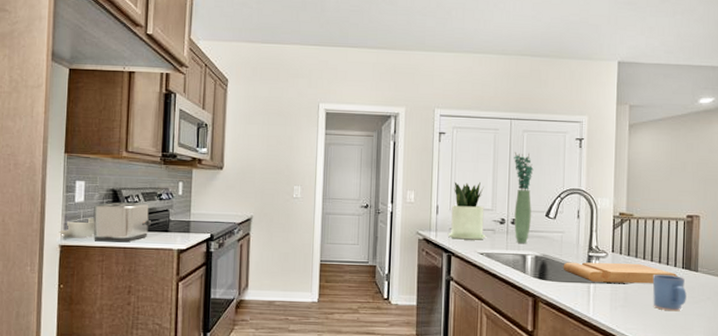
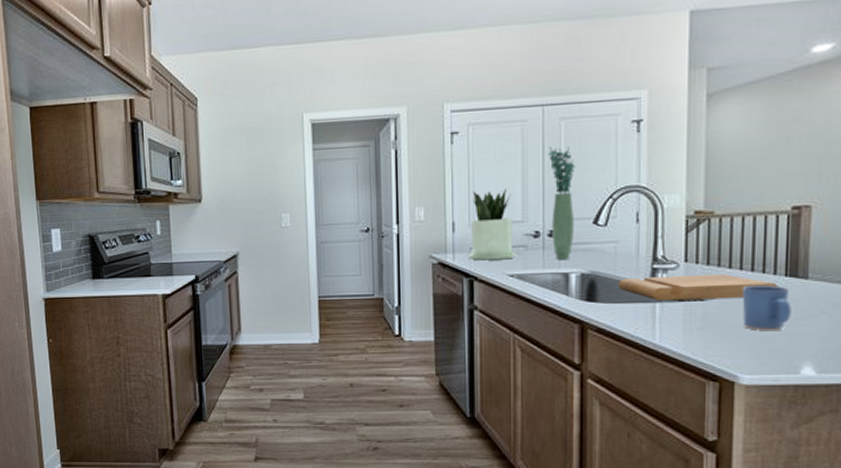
bowl: present [58,218,95,238] -> none [40,267,76,290]
toaster: present [93,202,151,243] -> none [72,247,132,292]

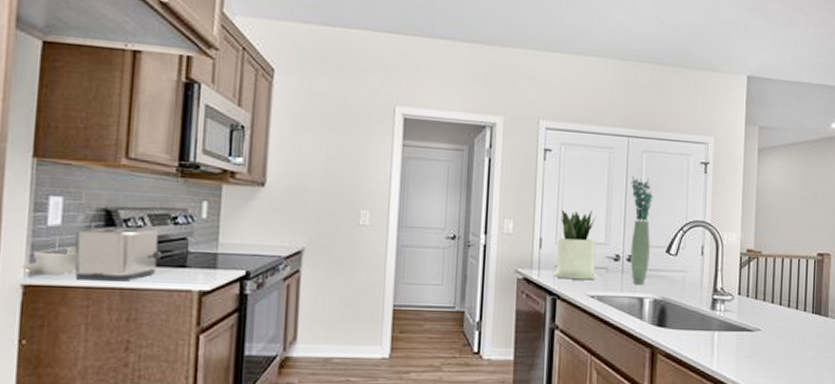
bowl: none [40,267,76,290] -> present [20,247,77,276]
toaster: none [72,247,132,292] -> present [73,226,161,282]
cutting board: present [618,273,778,301] -> none [684,306,807,331]
mug: present [742,284,791,332] -> none [781,319,816,362]

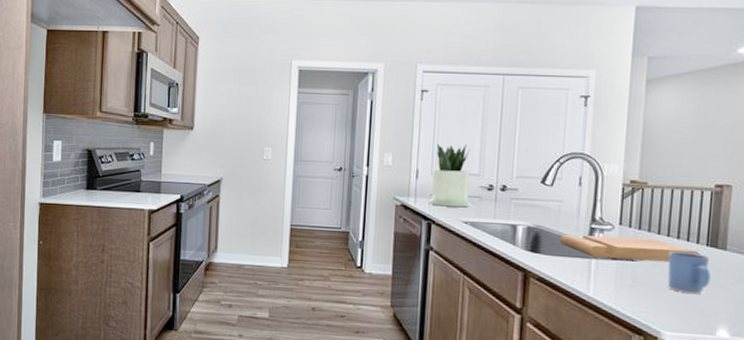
bowl: present [20,247,77,276] -> none [38,177,71,197]
toaster: present [73,226,161,282] -> none [69,161,123,202]
vase: present [630,176,653,284] -> none [503,112,529,212]
cutting board: none [684,306,807,331] -> present [559,234,700,263]
mug: none [781,319,816,362] -> present [667,251,711,295]

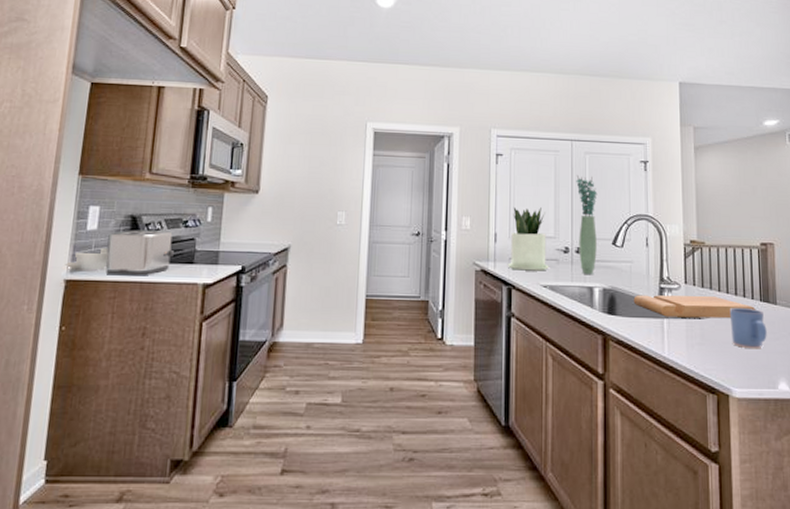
bowl: none [38,177,71,197] -> present [64,248,108,272]
toaster: none [69,161,123,202] -> present [105,230,174,276]
vase: none [503,112,529,212] -> present [576,175,598,274]

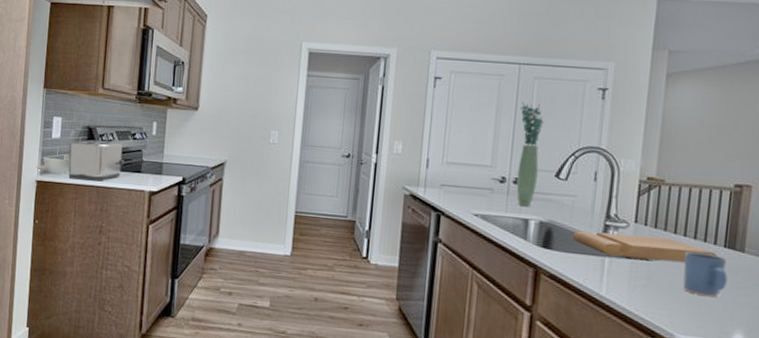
planter: present [507,208,550,271] -> none [437,134,484,200]

